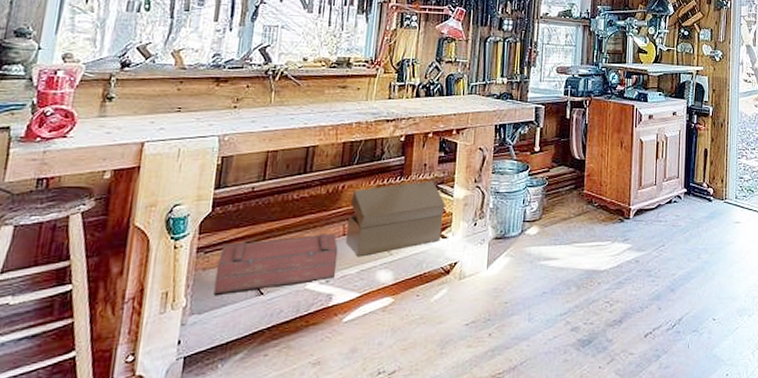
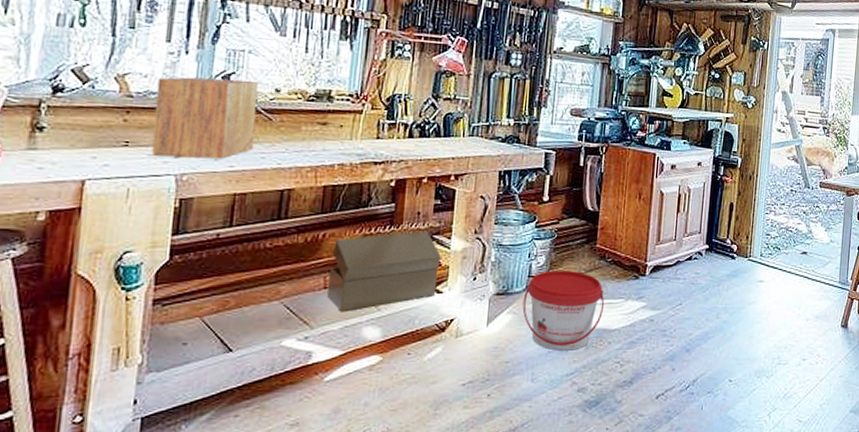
wood block: none [200,50,289,121] -> present [152,77,258,159]
wooden crate: present [213,233,338,296] -> none [174,285,319,353]
bucket: none [519,215,593,292] -> present [522,270,604,351]

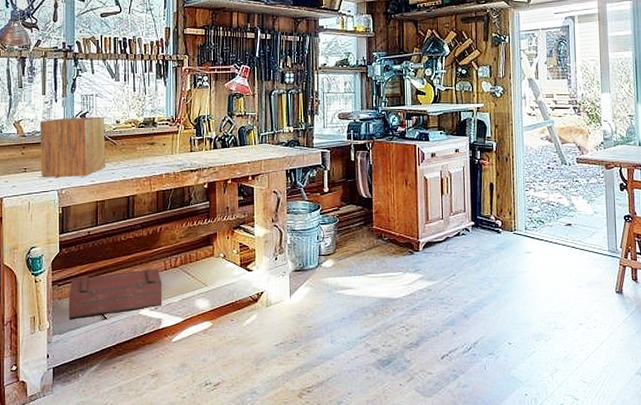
wooden crate: none [174,285,319,353] -> present [68,268,163,320]
wooden box: present [326,231,441,312] -> none [167,222,248,288]
bucket: present [522,270,604,351] -> none [317,249,385,317]

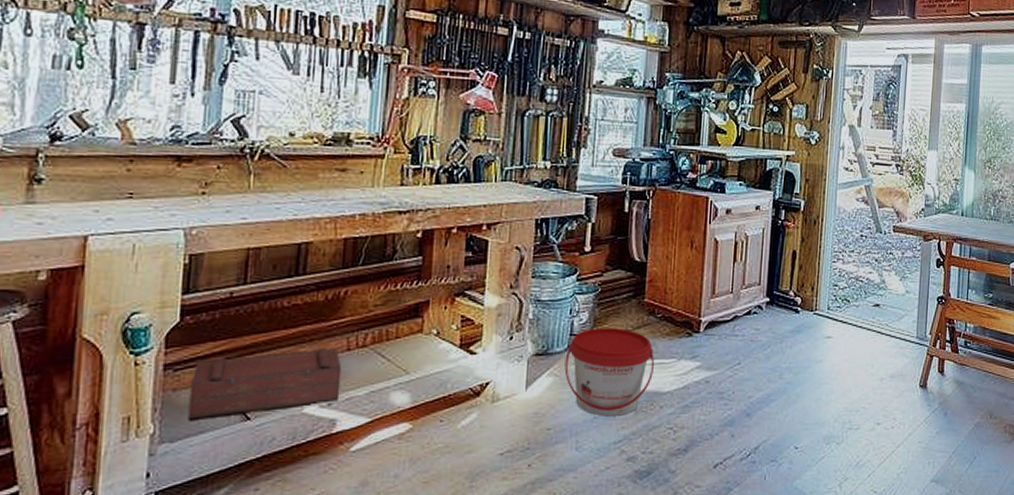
wood block: present [40,116,106,177] -> none [158,121,271,211]
bucket: none [317,249,385,317] -> present [564,328,654,416]

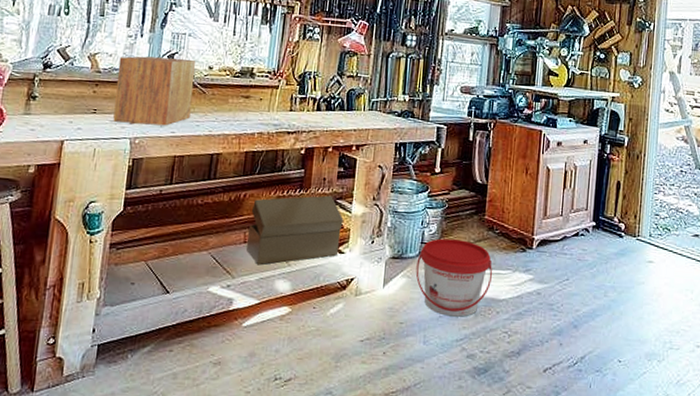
wood block: none [158,121,271,211] -> present [113,56,195,126]
wooden crate: present [187,347,342,421] -> none [124,239,239,291]
wooden box: none [350,286,474,376] -> present [246,195,344,265]

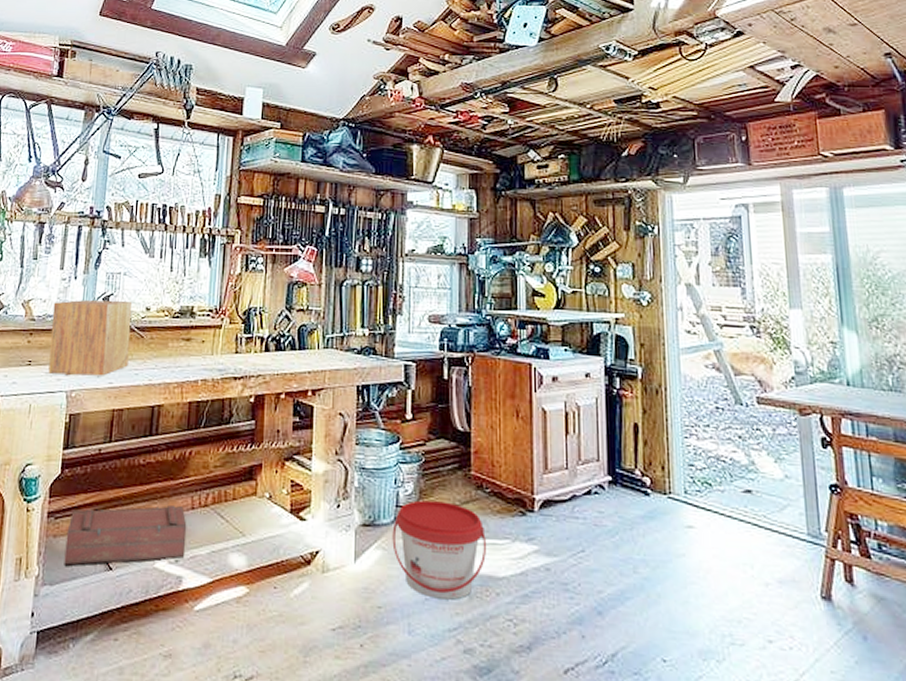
wooden crate: none [124,239,239,291] -> present [64,504,187,567]
wooden box: present [246,195,344,265] -> none [194,450,303,536]

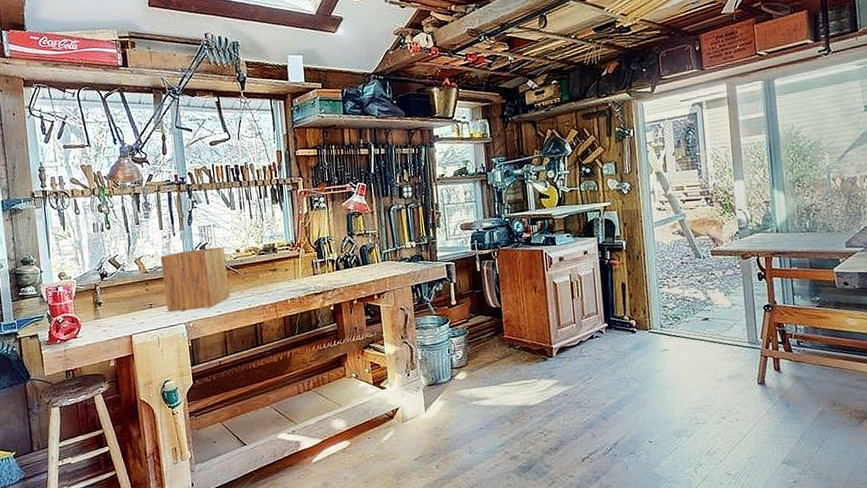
wooden crate: present [64,504,187,567] -> none [206,393,299,449]
bucket: present [392,500,486,600] -> none [450,359,521,427]

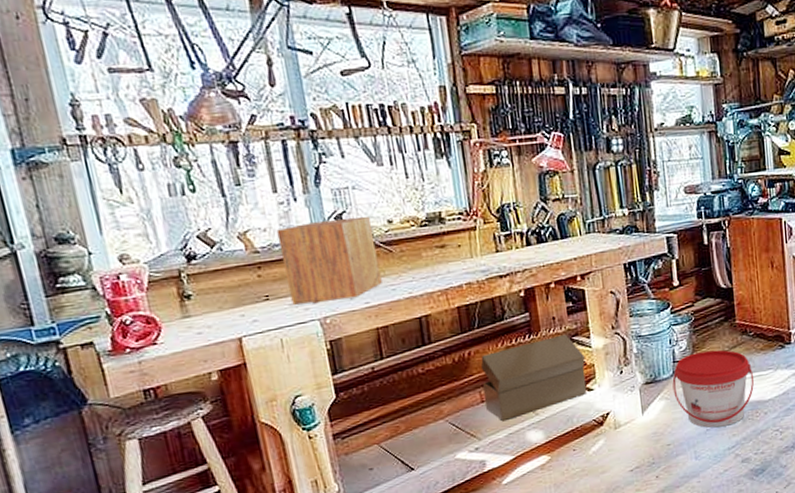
wooden box: none [298,341,381,411] -> present [480,334,587,422]
bucket: none [450,359,521,427] -> present [672,349,754,428]

